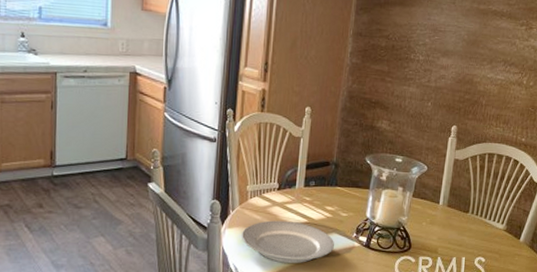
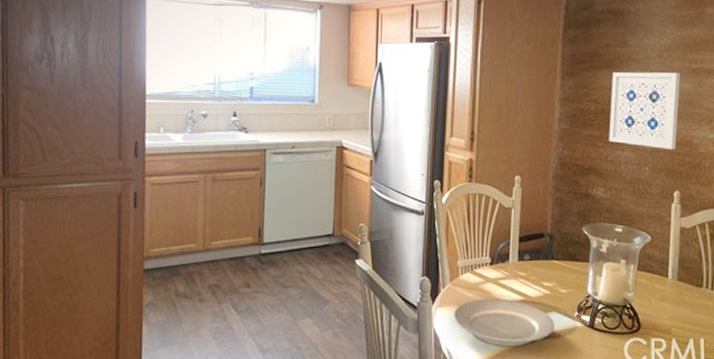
wall art: none [396,9,468,87] -> present [609,72,680,149]

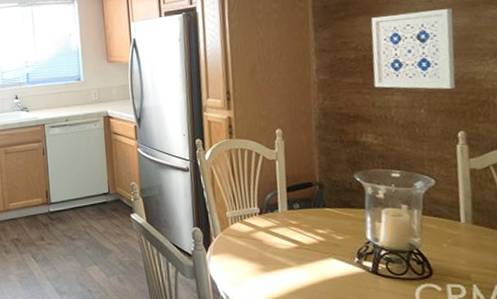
plate: present [454,298,554,346] -> none [228,246,334,291]

